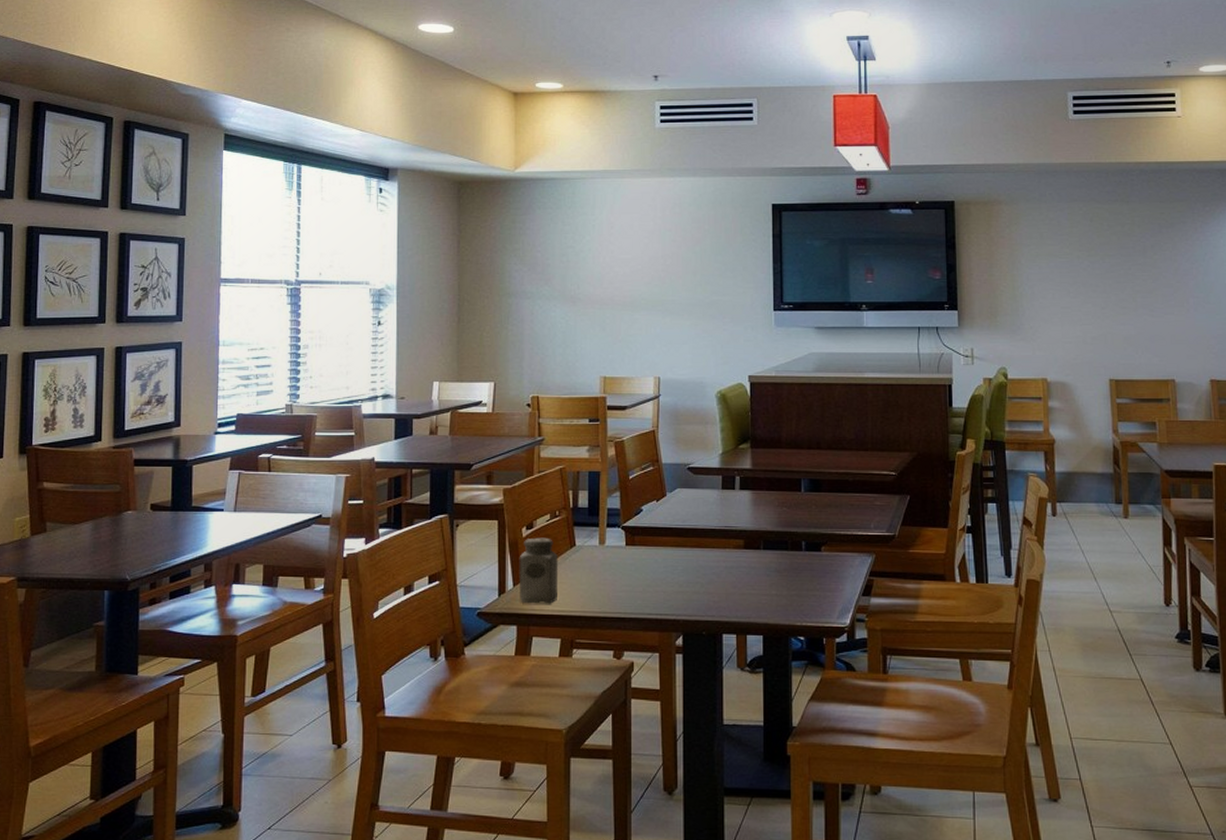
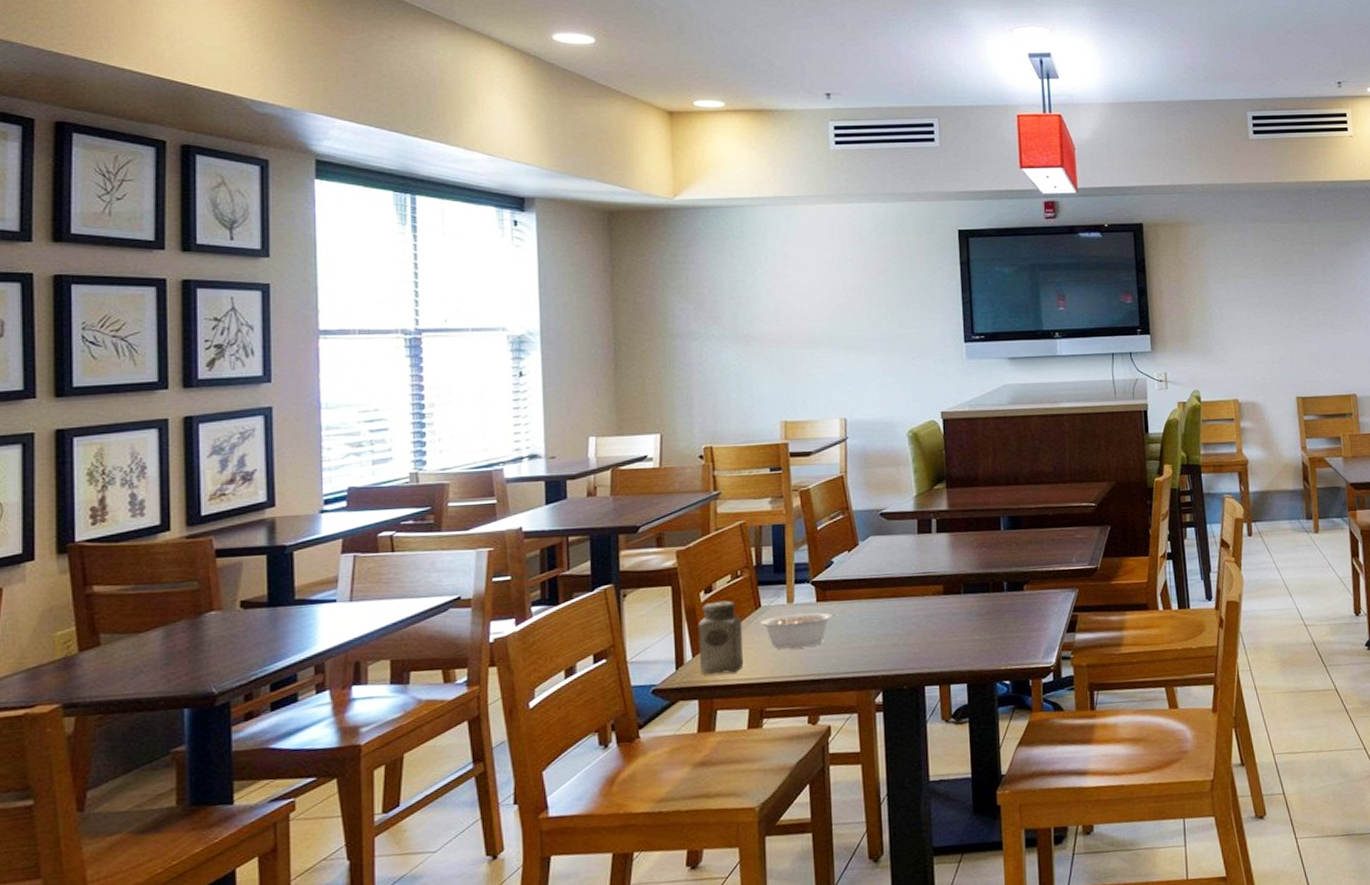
legume: none [574,556,651,586] -> present [760,611,845,649]

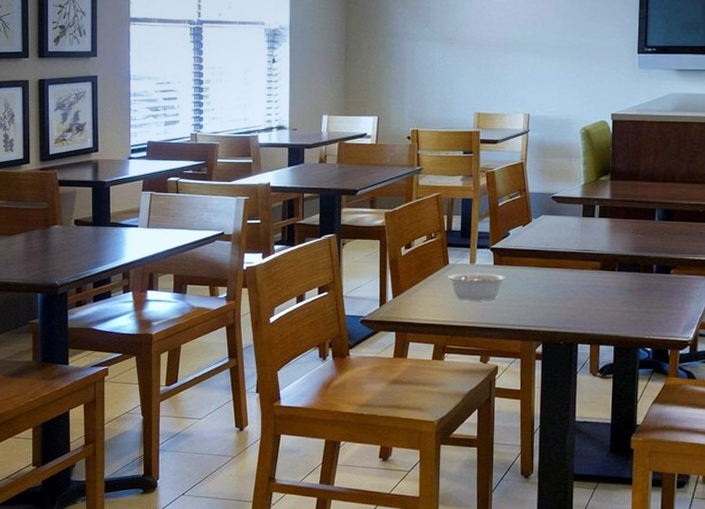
salt shaker: present [697,600,744,674] -> none [398,256,433,314]

